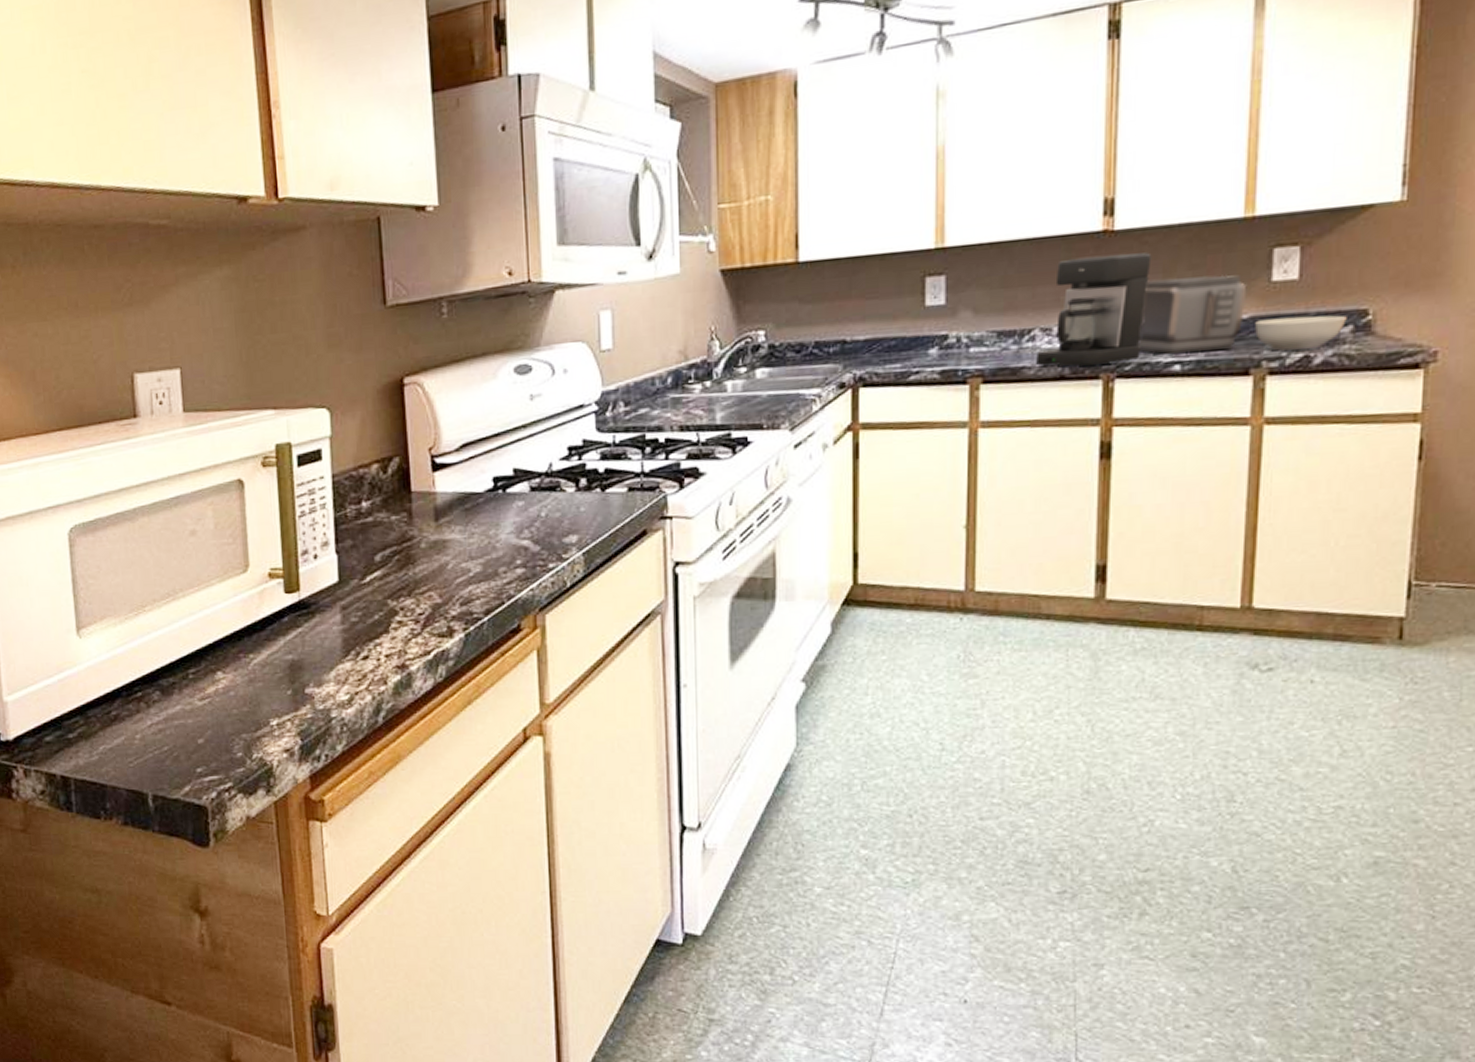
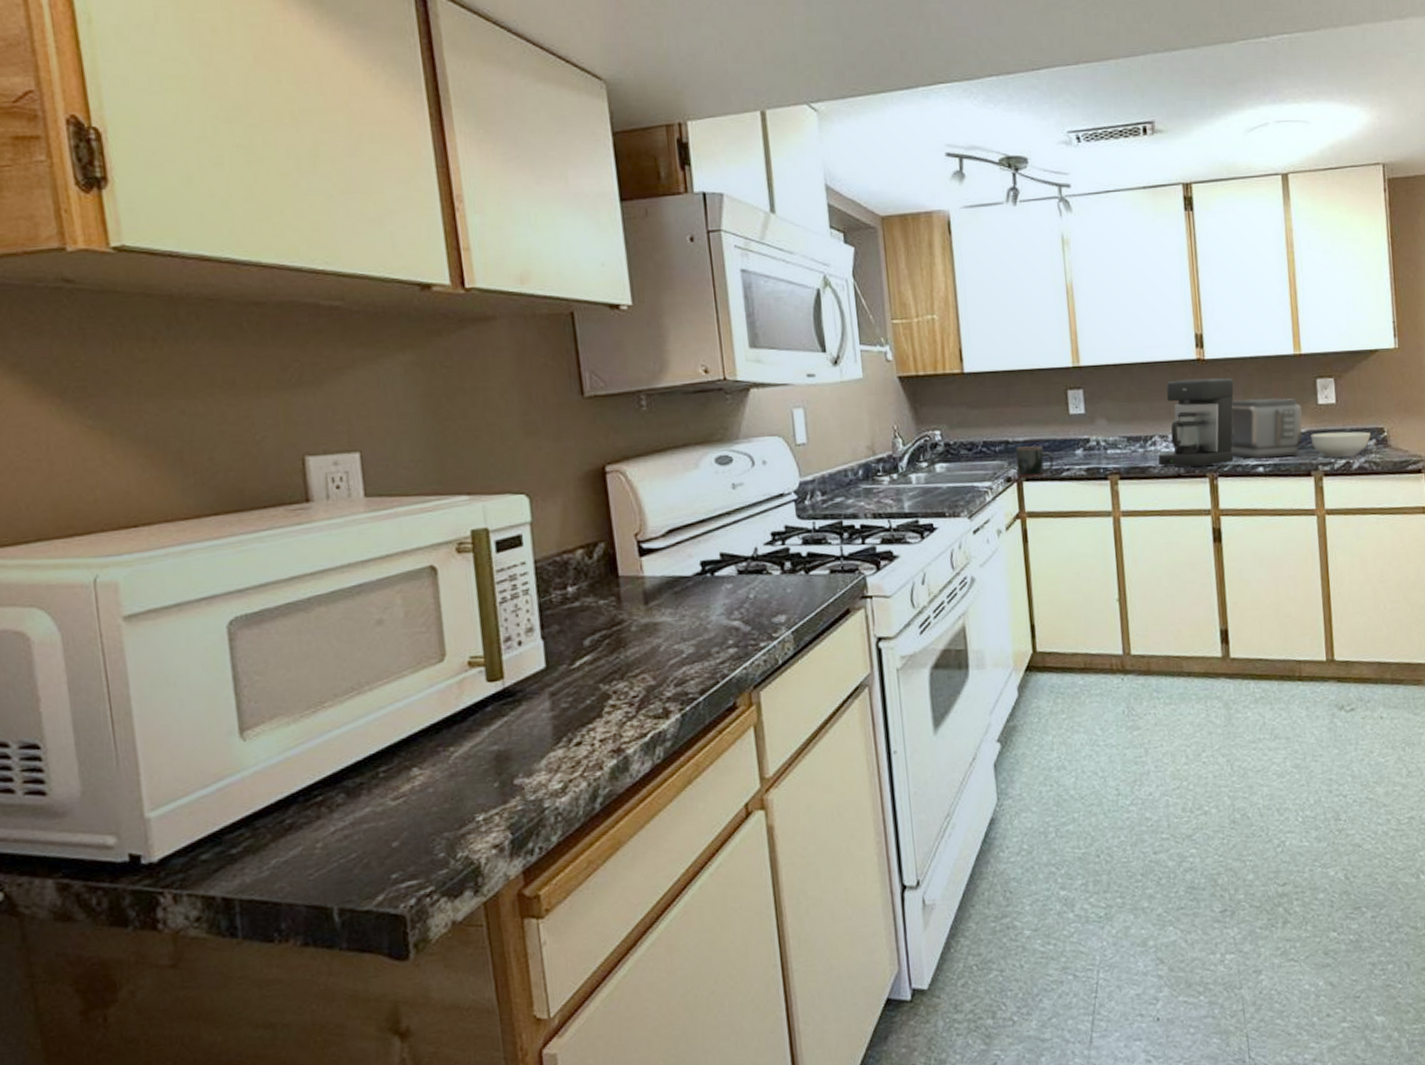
mug: none [852,345,901,383] -> present [1015,446,1055,478]

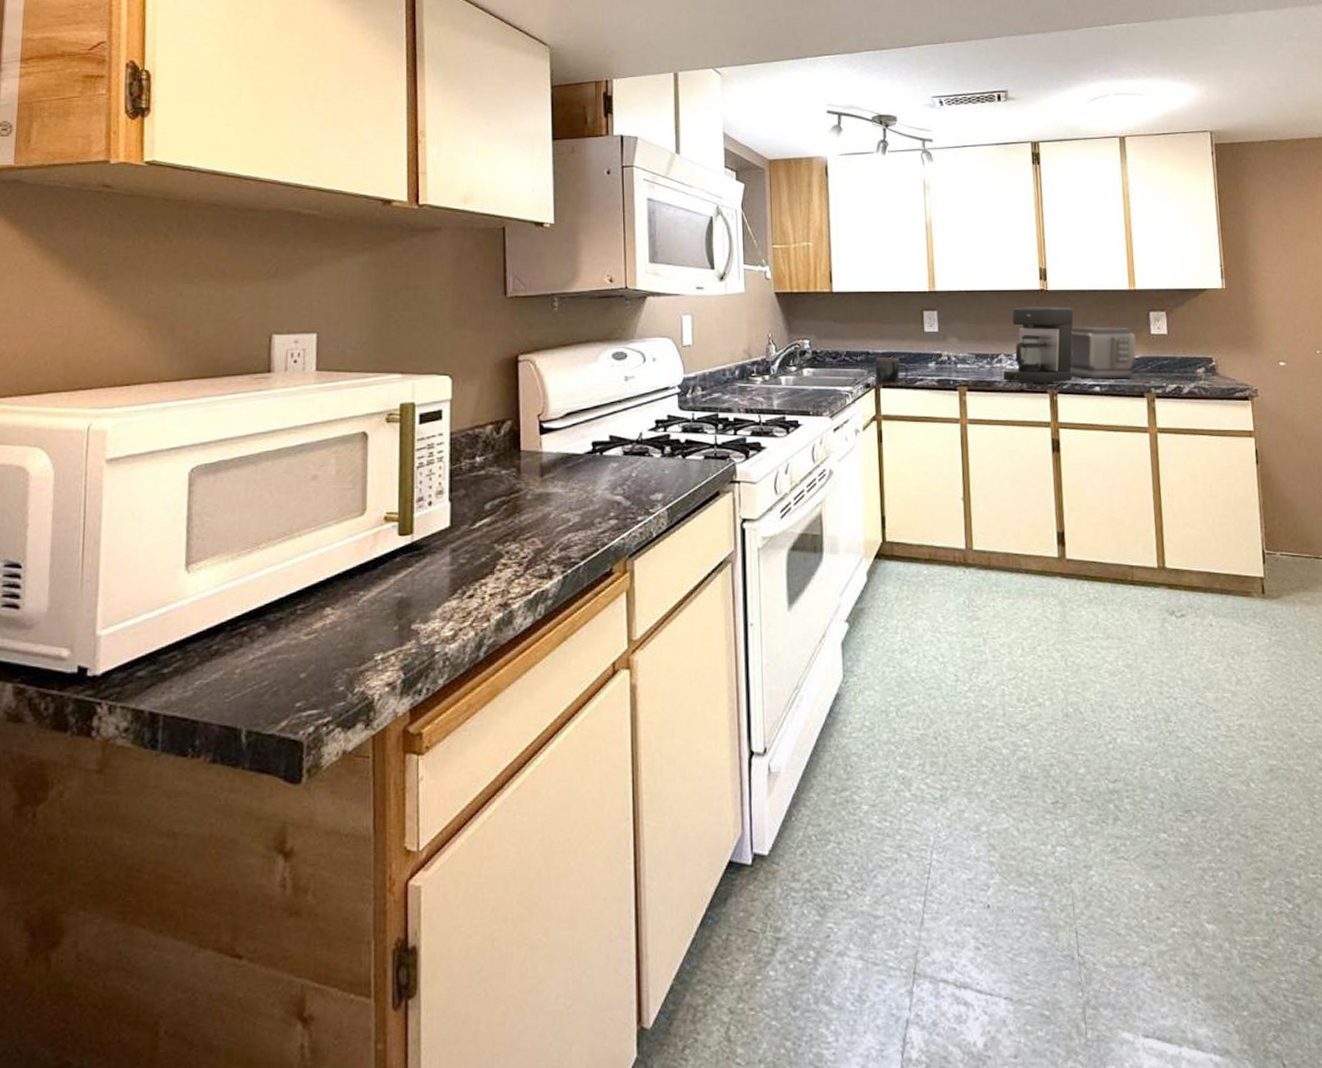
bowl: present [1310,431,1371,458] -> none [1143,359,1200,382]

